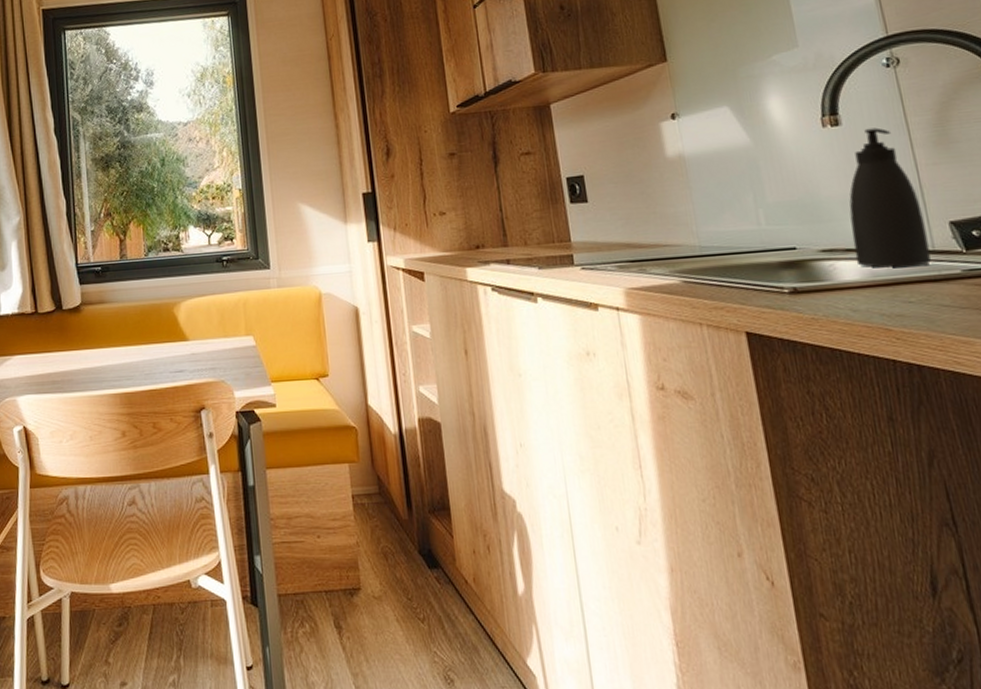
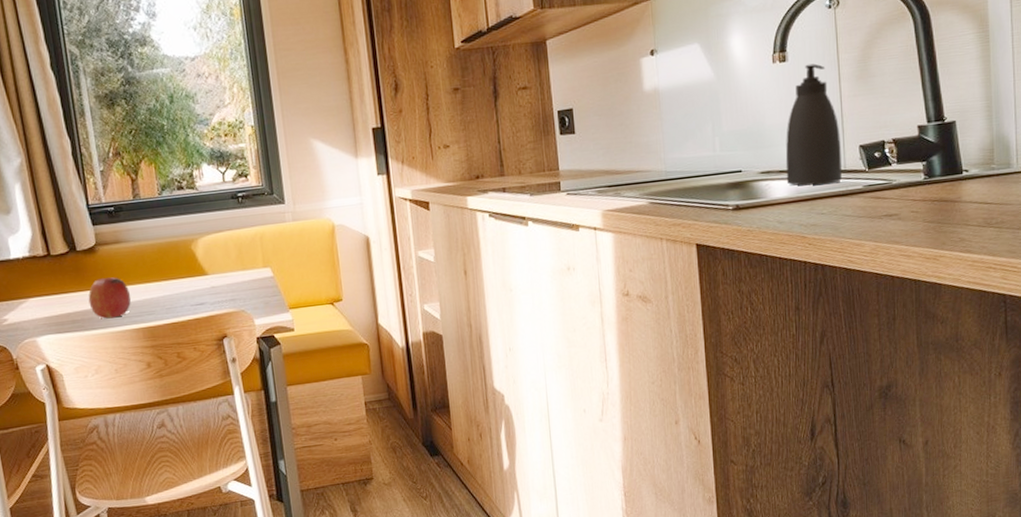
fruit: none [69,338,111,382] -> present [88,277,132,319]

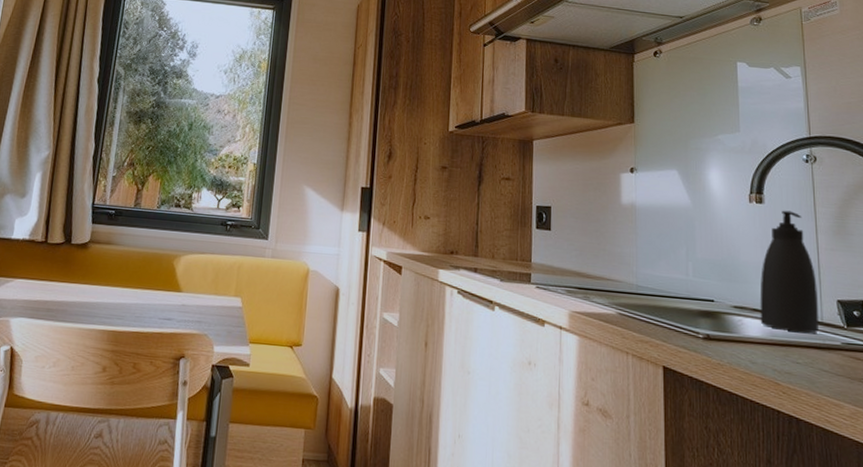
fruit: present [88,277,132,319] -> none [67,274,107,315]

